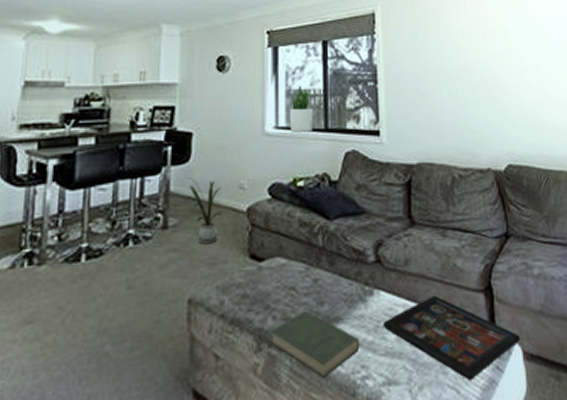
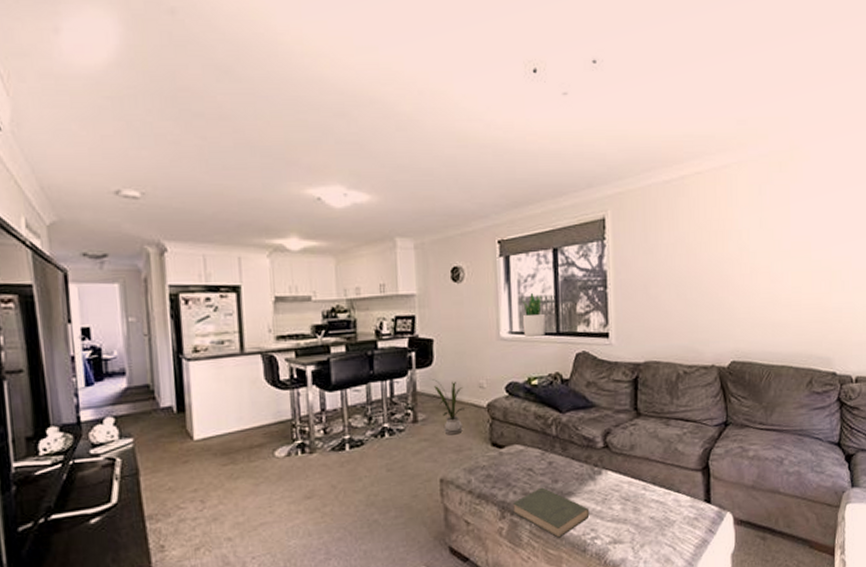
decorative tray: present [382,295,521,380] -> none [609,474,732,540]

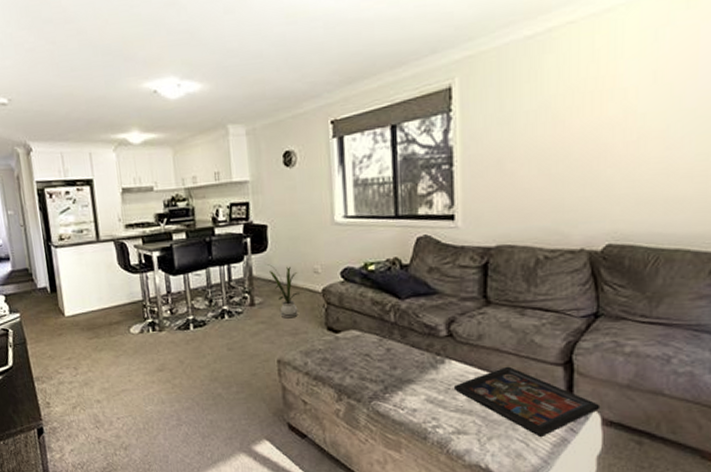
book: present [513,487,590,538] -> none [350,373,431,424]
planter: present [521,292,546,338] -> none [357,174,383,222]
decorative tray: none [609,474,732,540] -> present [453,366,601,437]

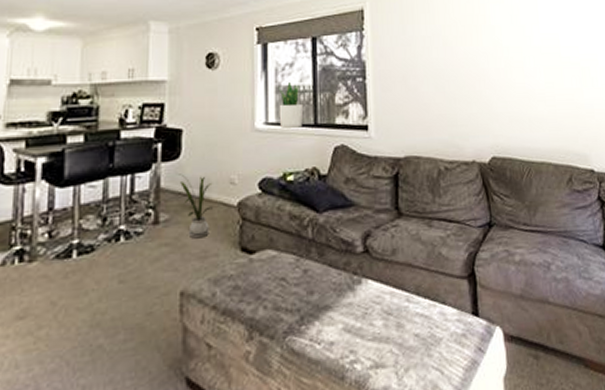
planter: none [357,174,383,222] -> present [278,81,303,129]
decorative tray: present [453,366,601,437] -> none [370,282,502,361]

